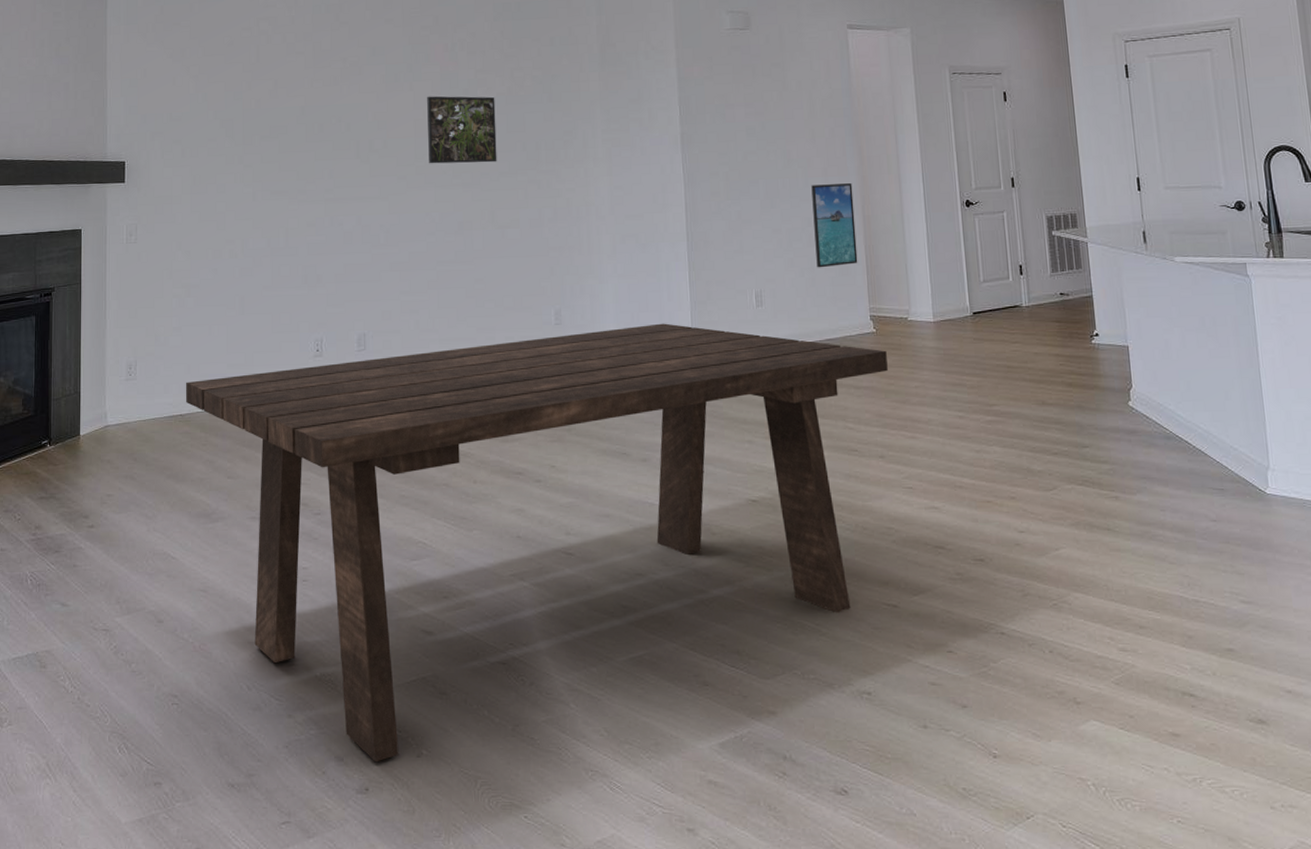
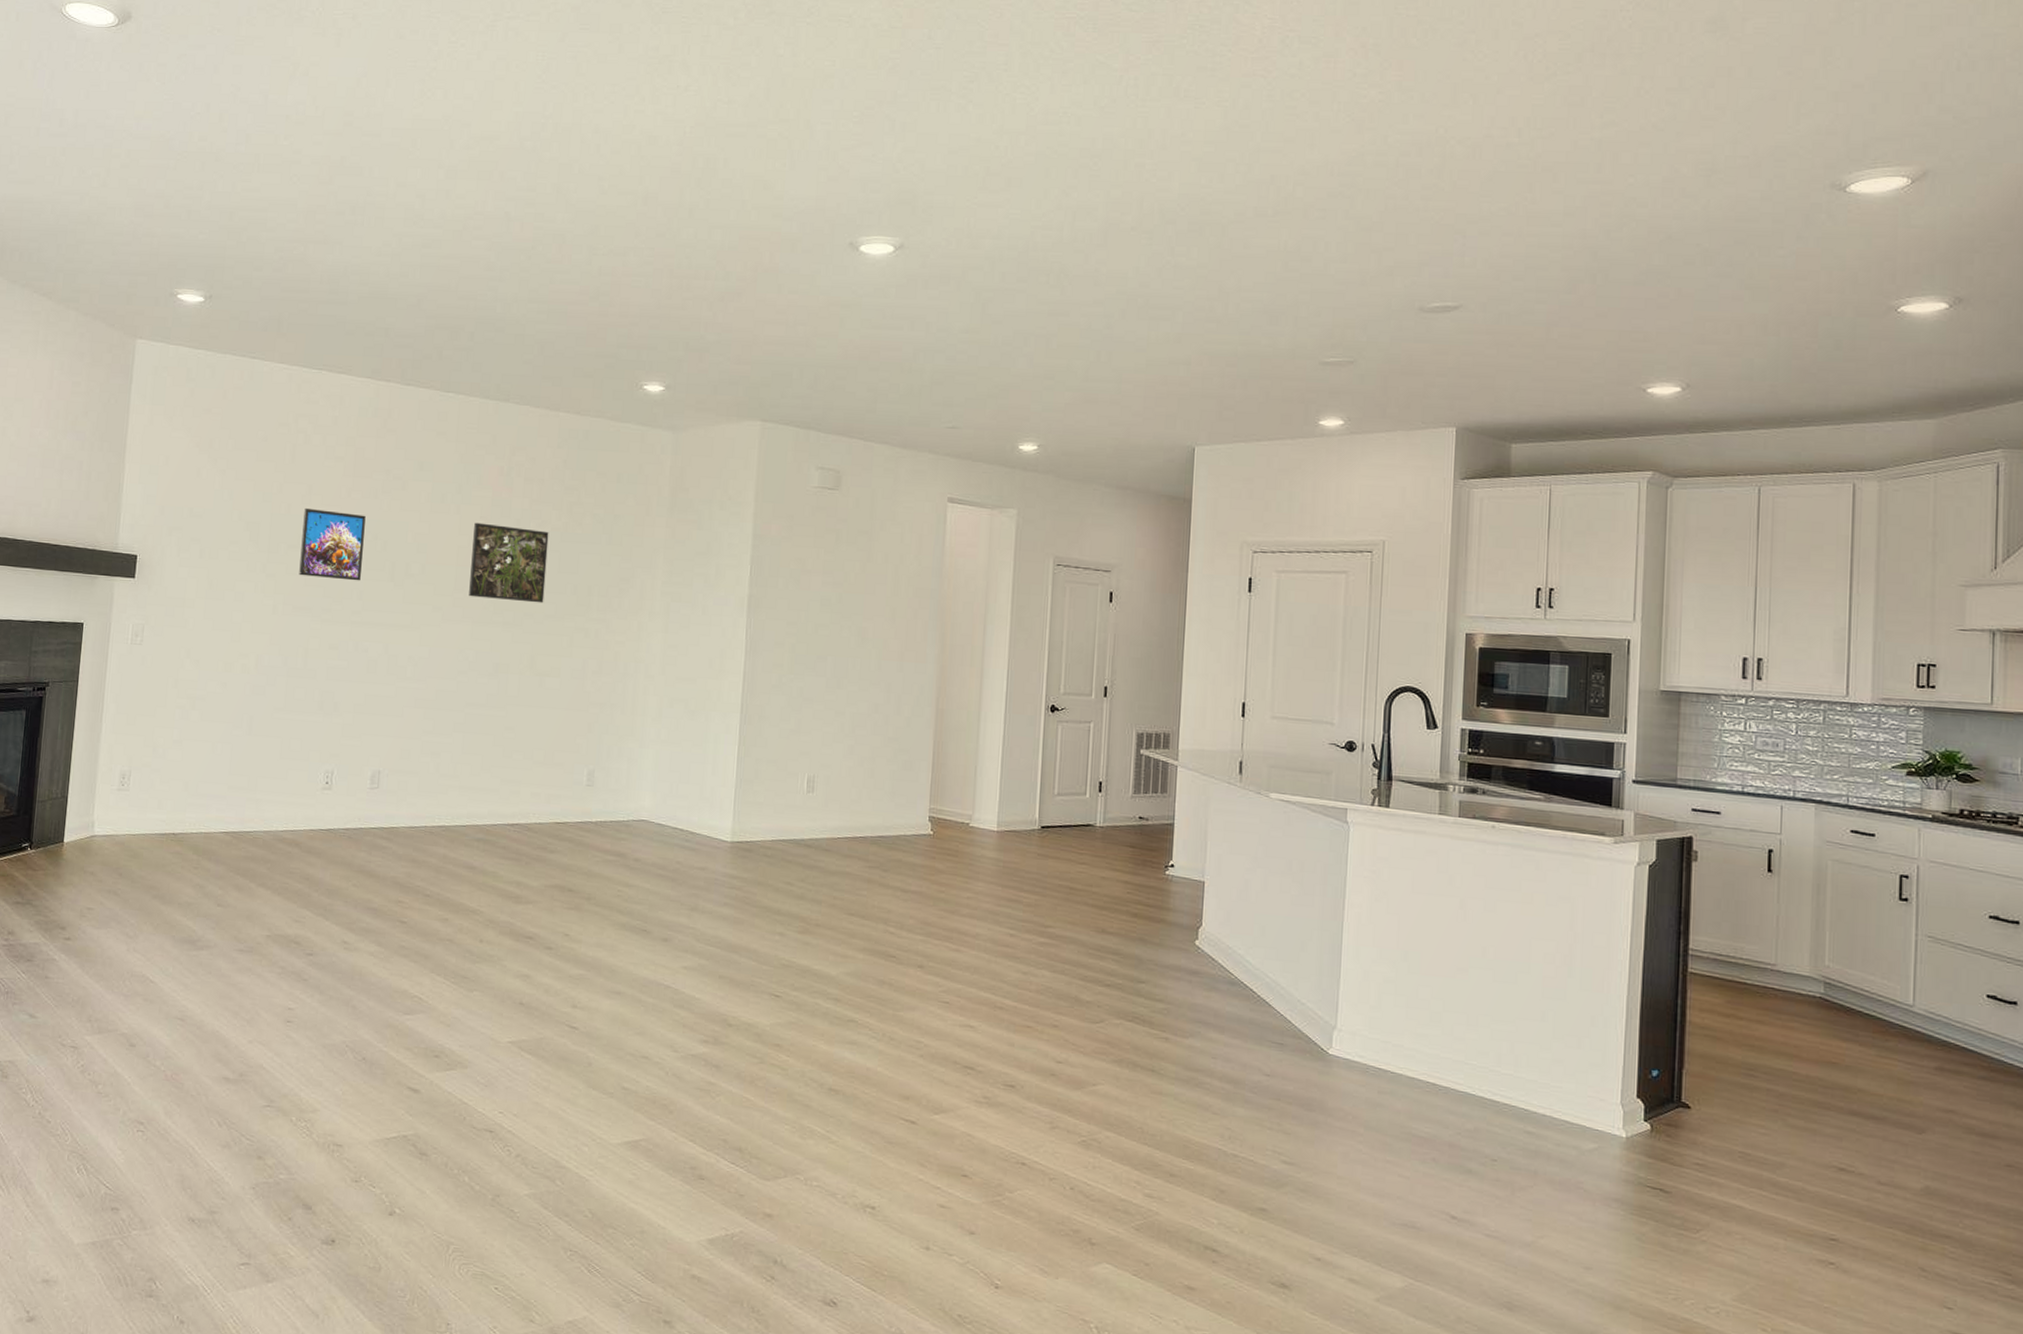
dining table: present [185,323,888,763] -> none [180,797,941,1215]
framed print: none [272,100,329,163] -> present [299,507,366,581]
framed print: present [811,183,858,268] -> none [878,669,929,760]

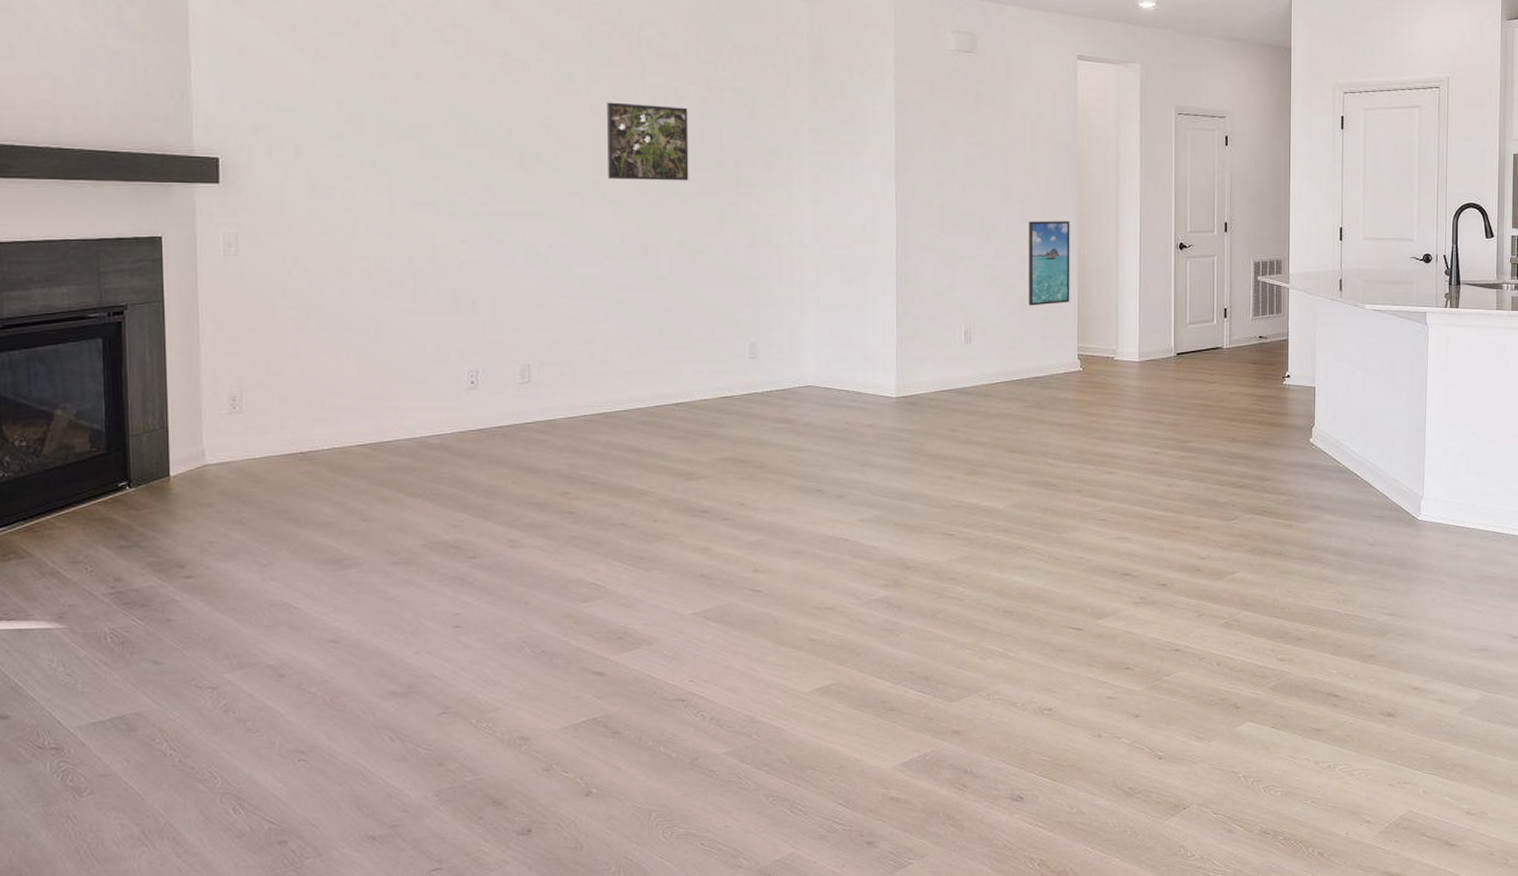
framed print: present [299,507,366,581] -> none [414,95,487,171]
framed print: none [878,669,929,760] -> present [1029,221,1070,306]

